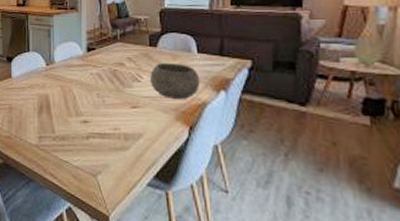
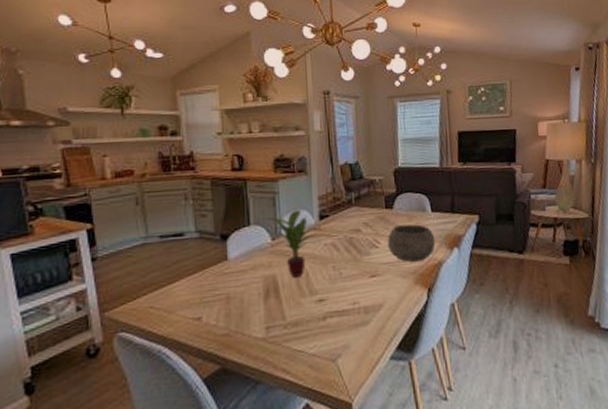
potted plant: none [43,41,90,99] -> present [267,209,323,277]

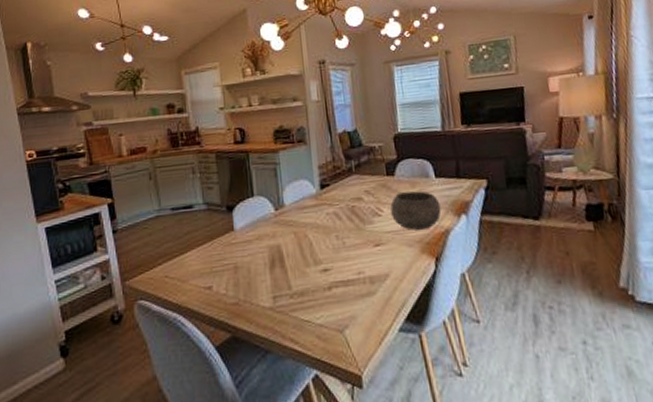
potted plant: present [267,209,323,277] -> none [269,179,325,247]

